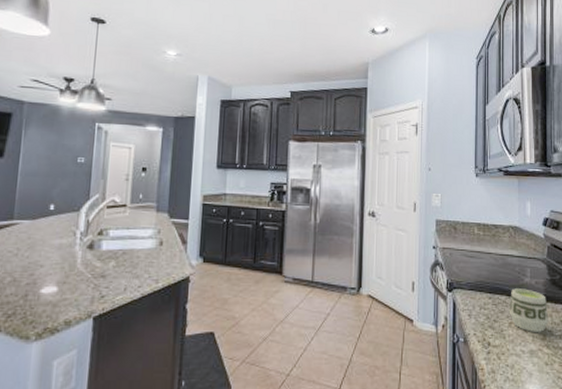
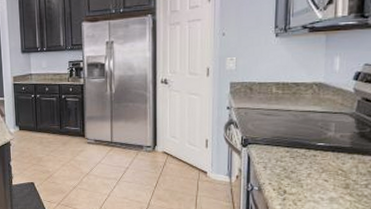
cup: present [509,288,549,333] -> none [308,142,354,183]

